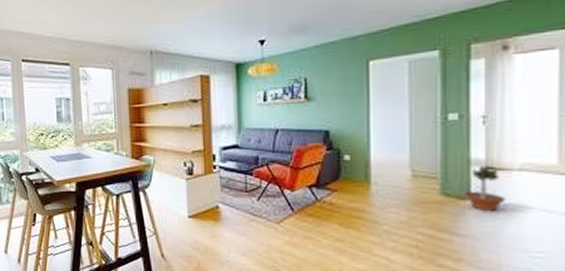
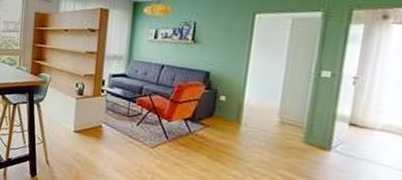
potted tree: present [464,166,506,212] -> none [325,121,364,165]

